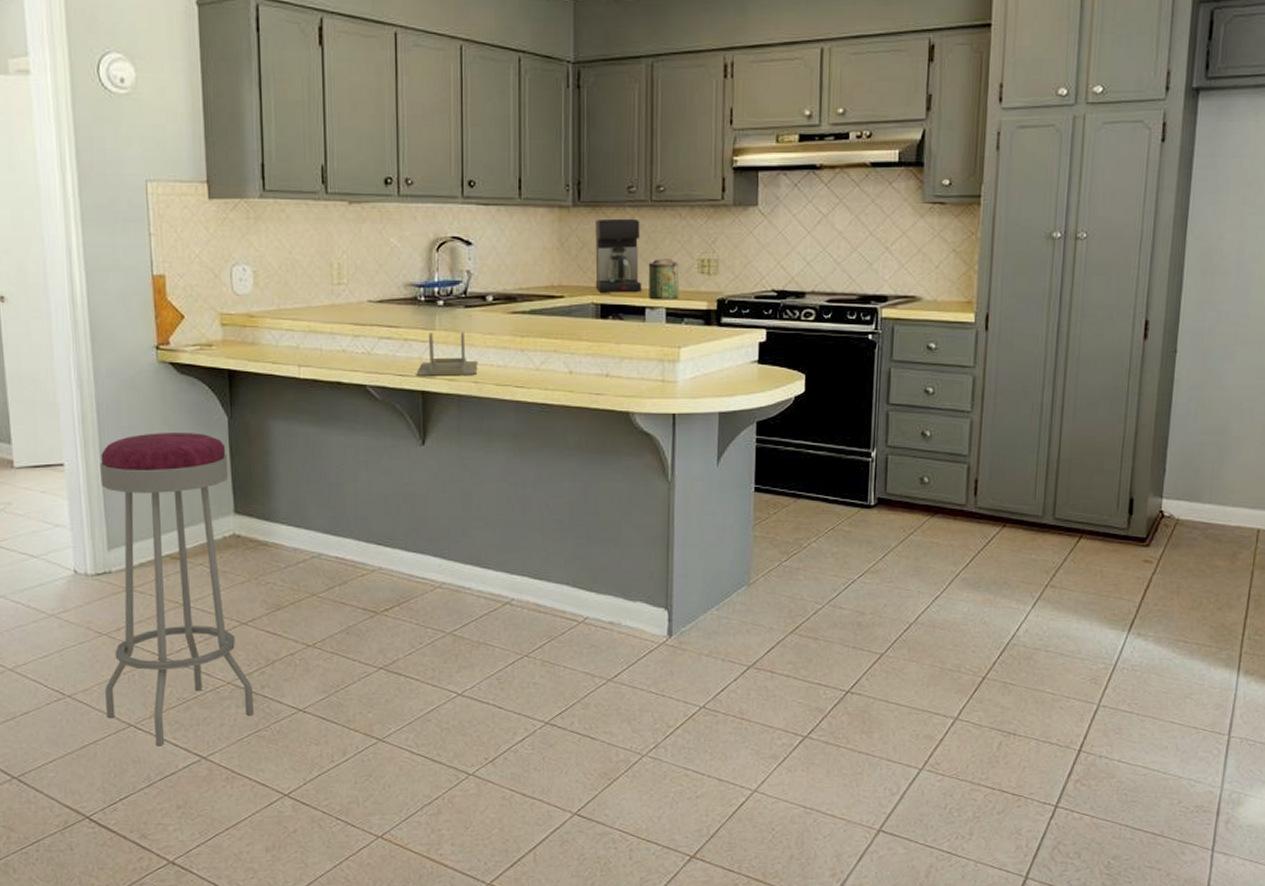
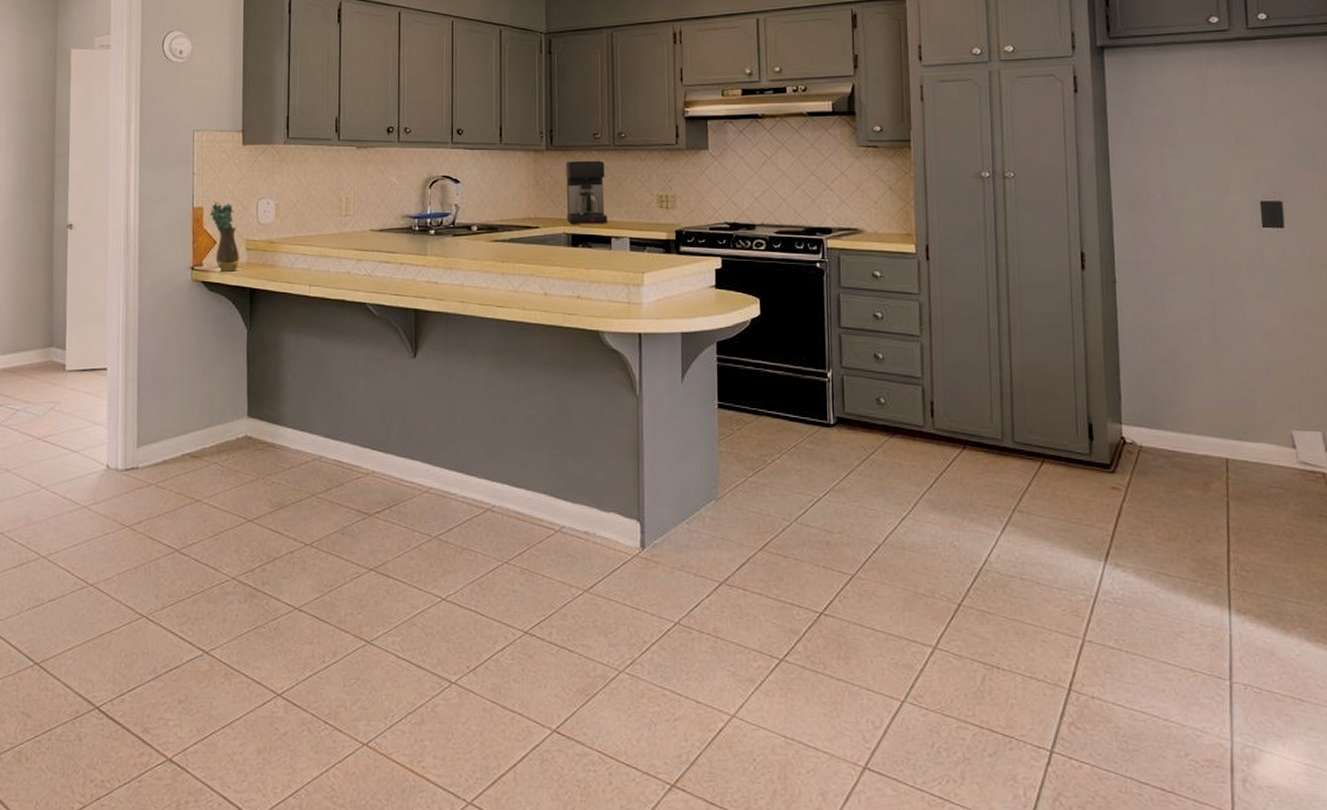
bar stool: present [100,433,253,746] -> none [123,342,254,639]
vase: none [173,267,214,351] -> present [209,201,240,272]
napkin holder: present [416,332,478,376] -> none [410,257,464,296]
canister: present [648,259,680,300] -> none [613,195,641,231]

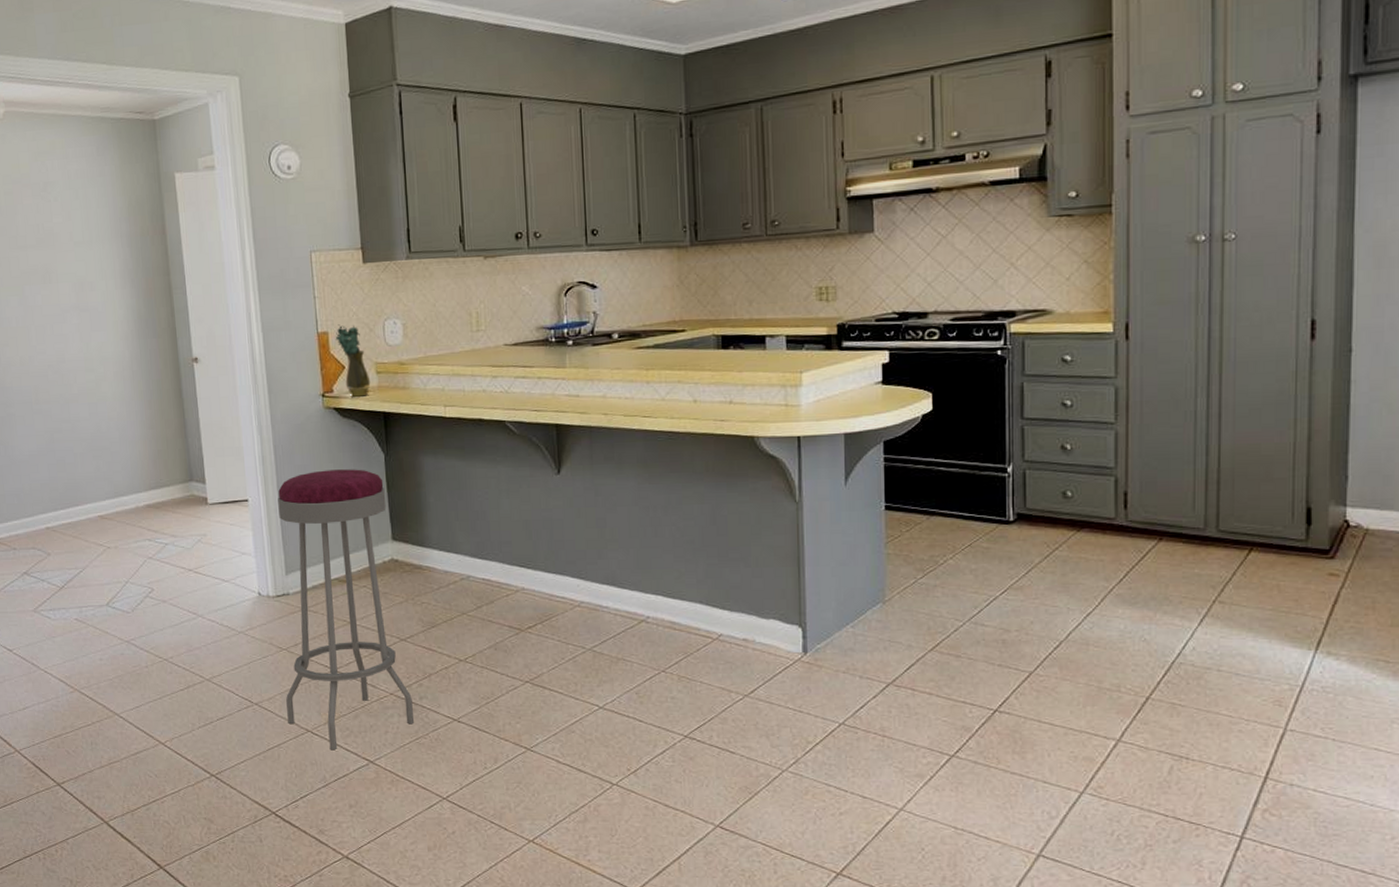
bar stool: none [123,342,254,639] -> present [278,469,414,751]
coffee maker: present [566,160,608,224] -> none [713,253,761,325]

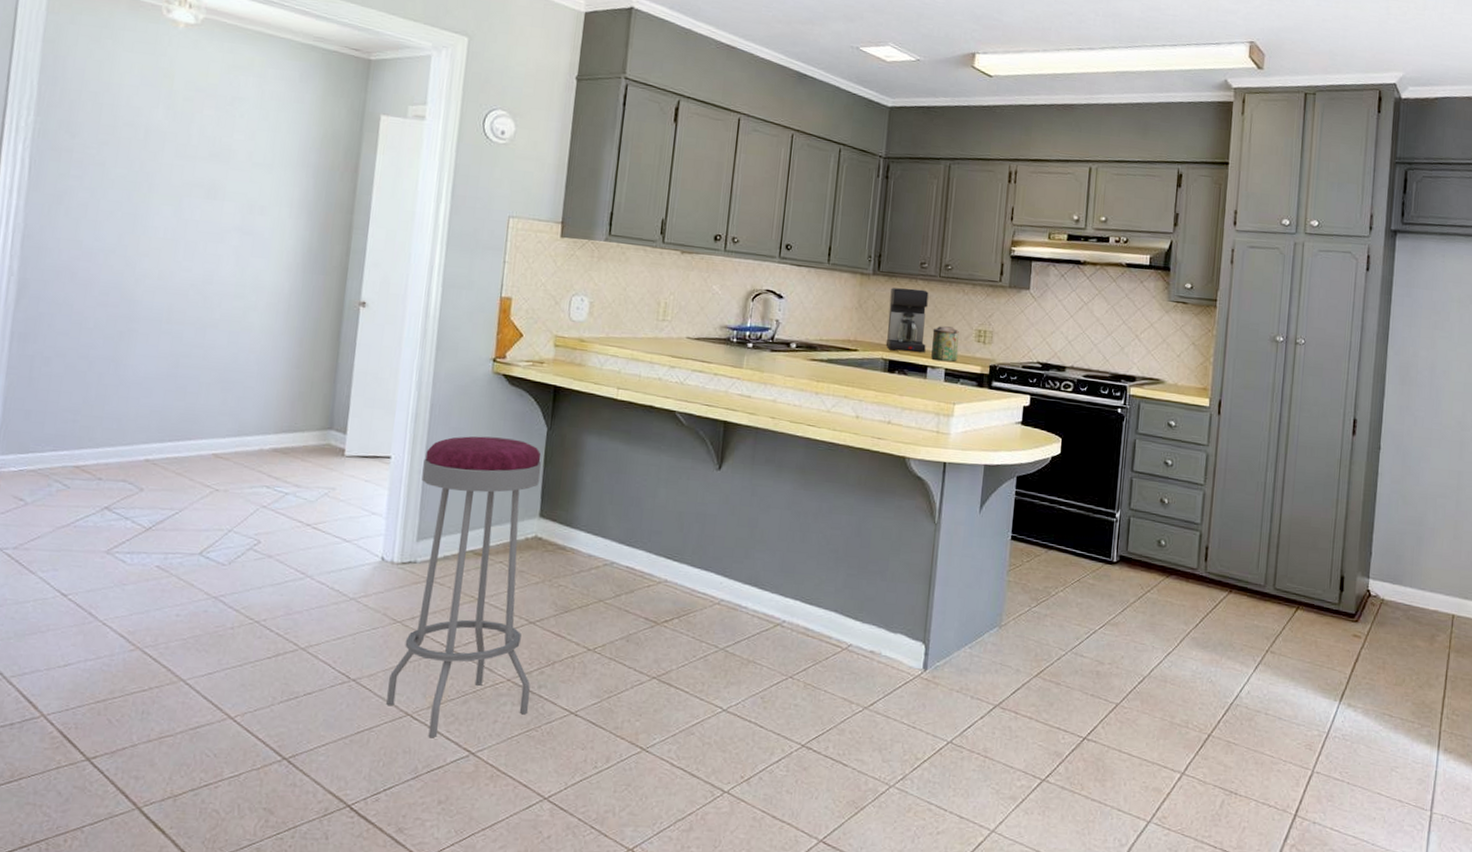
vase: present [335,324,371,397] -> none [518,292,547,367]
coffee maker: none [713,253,761,325] -> present [885,287,929,353]
canister: none [766,289,799,329] -> present [931,326,959,363]

